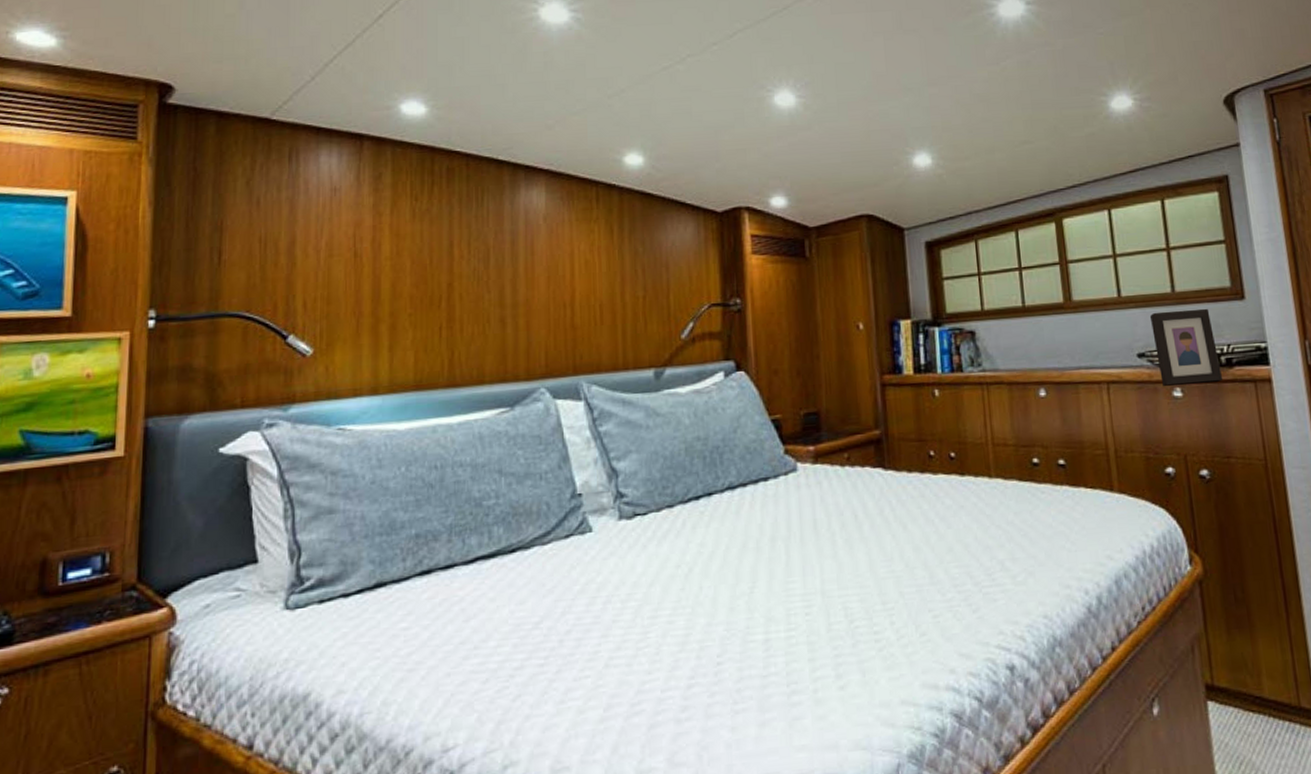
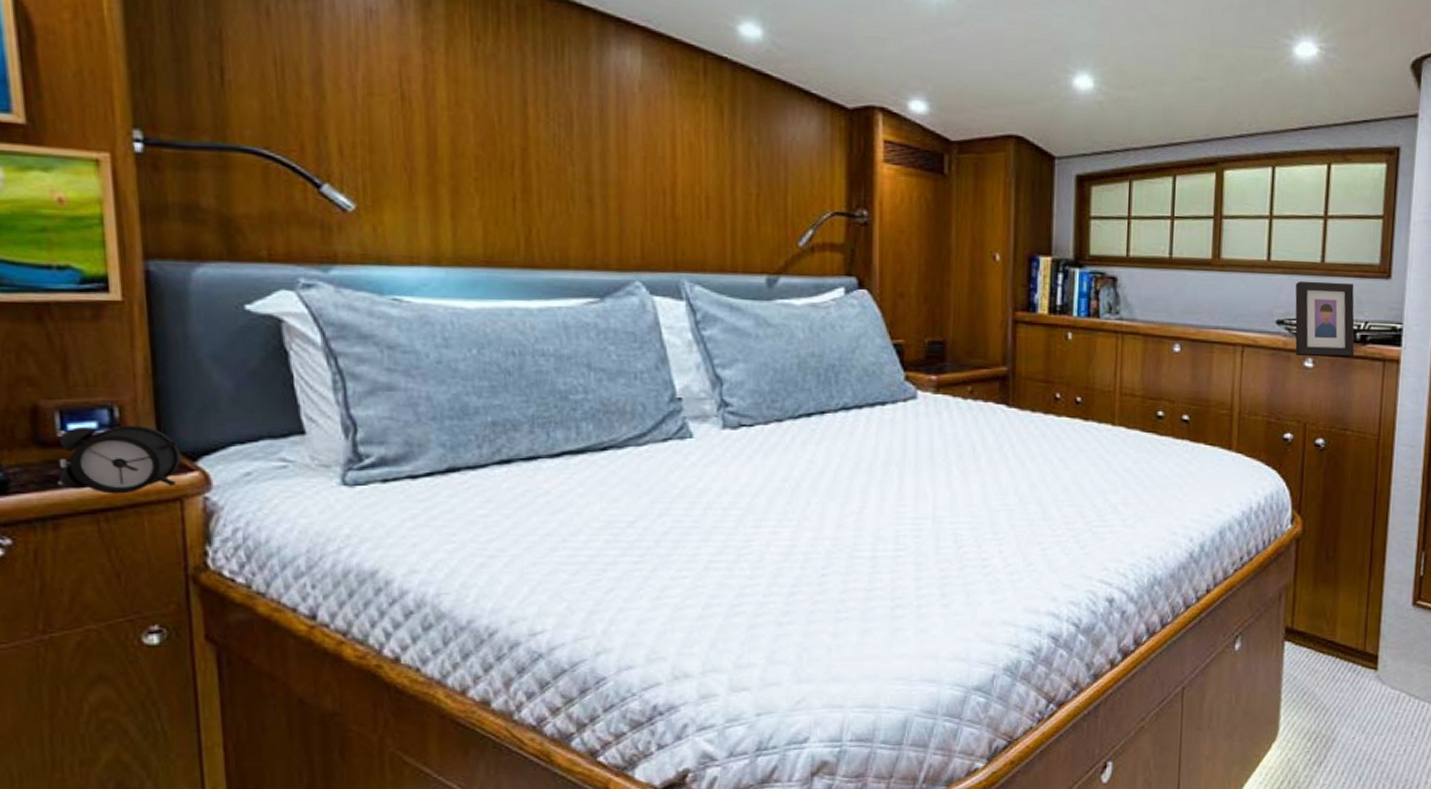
alarm clock: none [53,568,154,637] -> present [58,425,181,494]

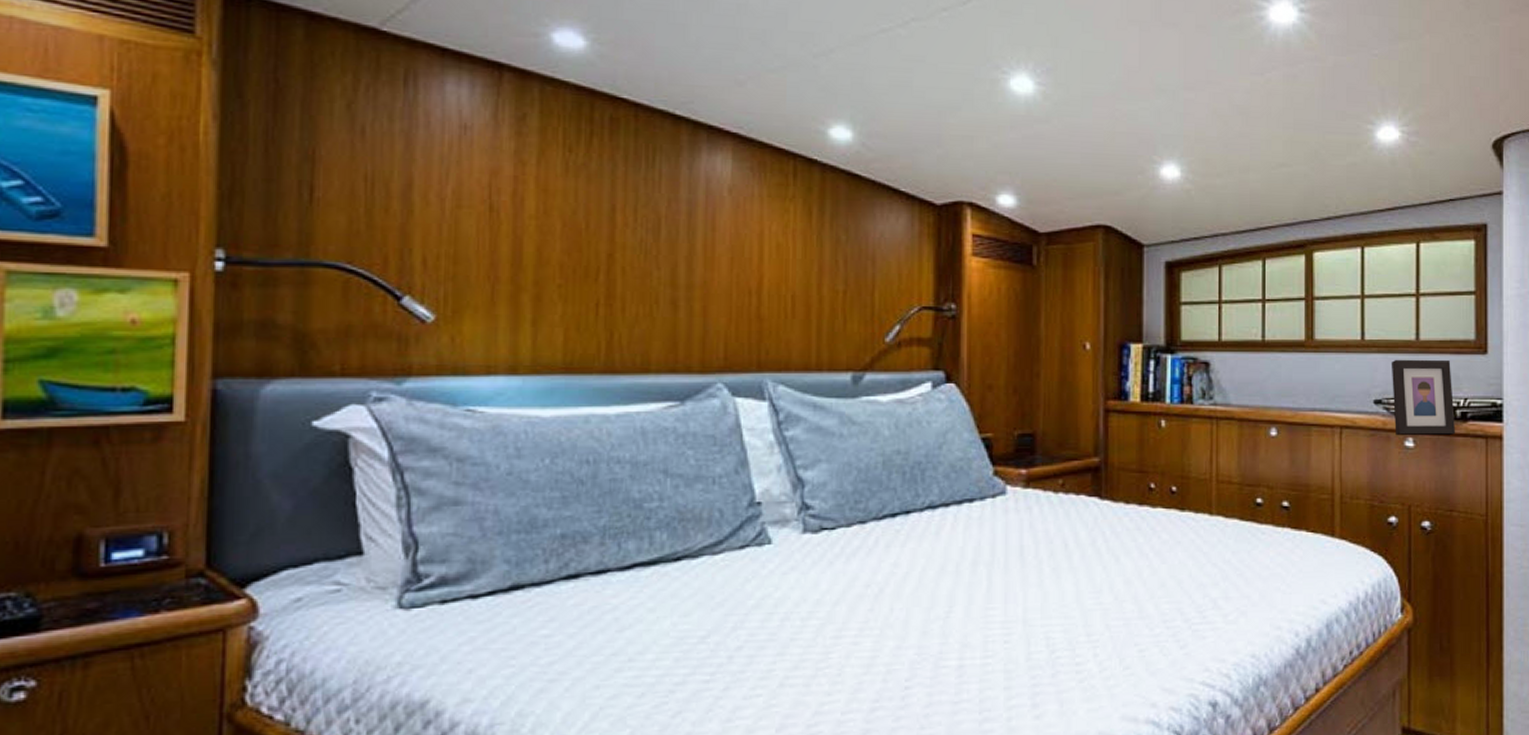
alarm clock: present [58,425,181,494] -> none [94,551,229,627]

